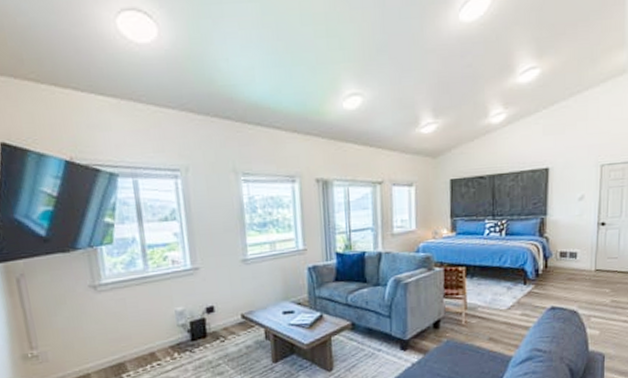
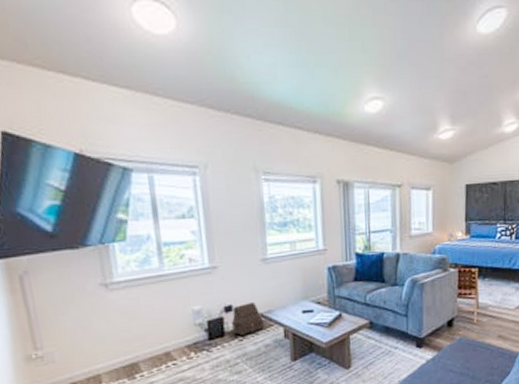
satchel: none [212,302,246,337] -> present [231,301,265,336]

